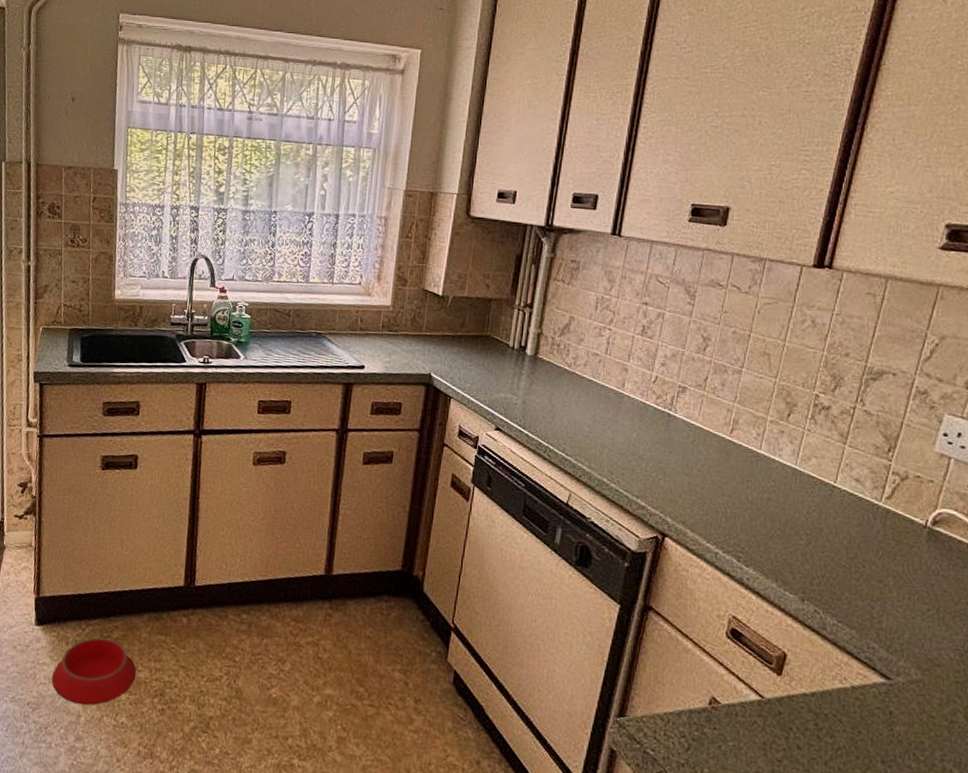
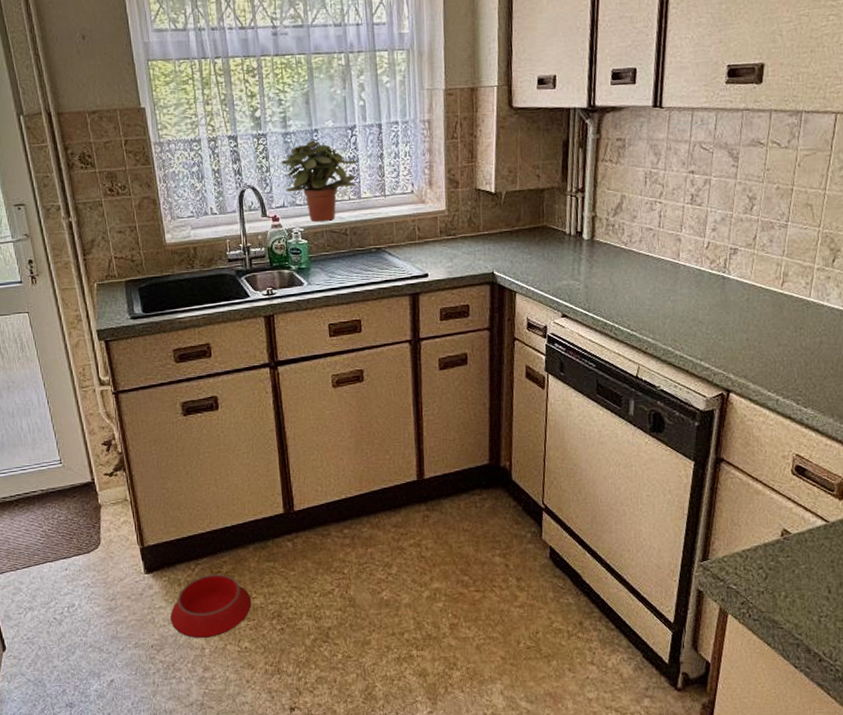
potted plant: none [236,221,311,301] -> present [281,140,358,223]

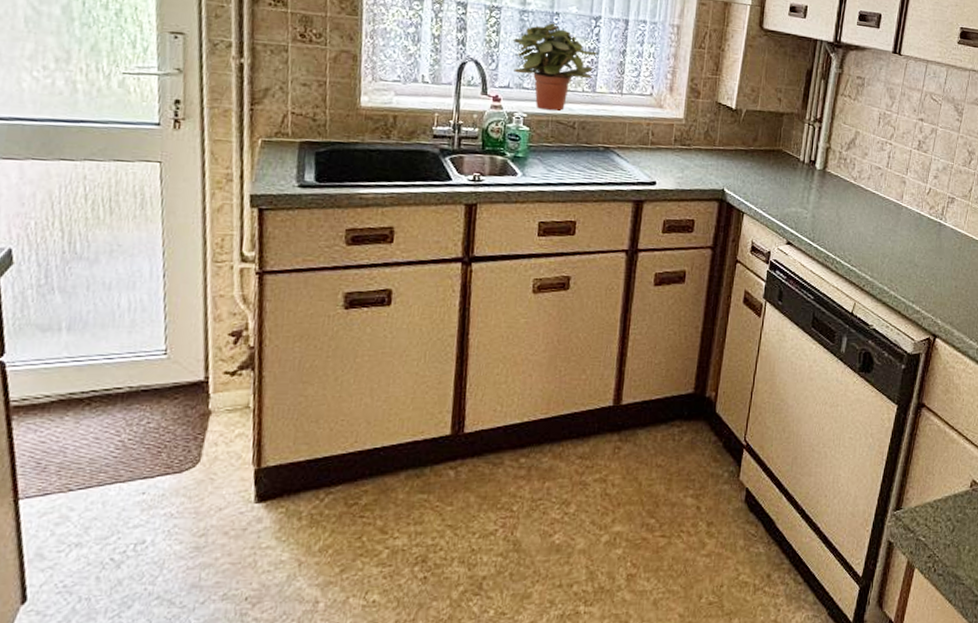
pet bowl: present [170,573,252,638] -> none [279,506,392,588]

